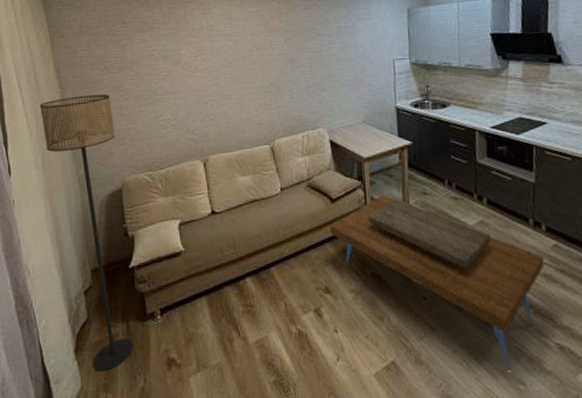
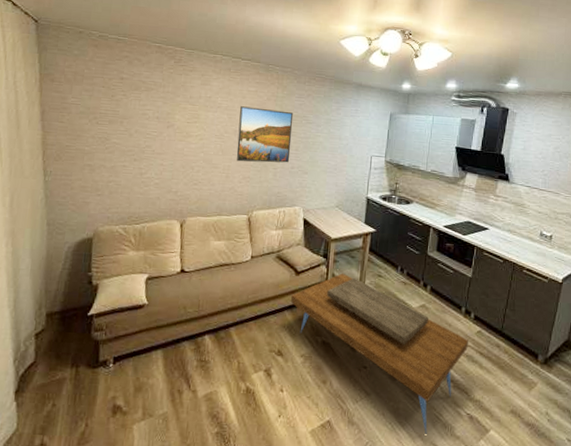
floor lamp: present [39,94,133,371] -> none [16,141,96,414]
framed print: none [245,26,305,89] -> present [236,106,294,163]

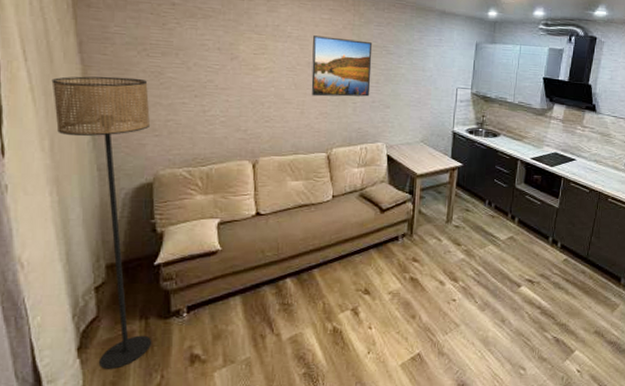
floor lamp: none [16,141,96,414] -> present [51,76,151,369]
coffee table: present [291,273,468,434] -> none [377,209,555,359]

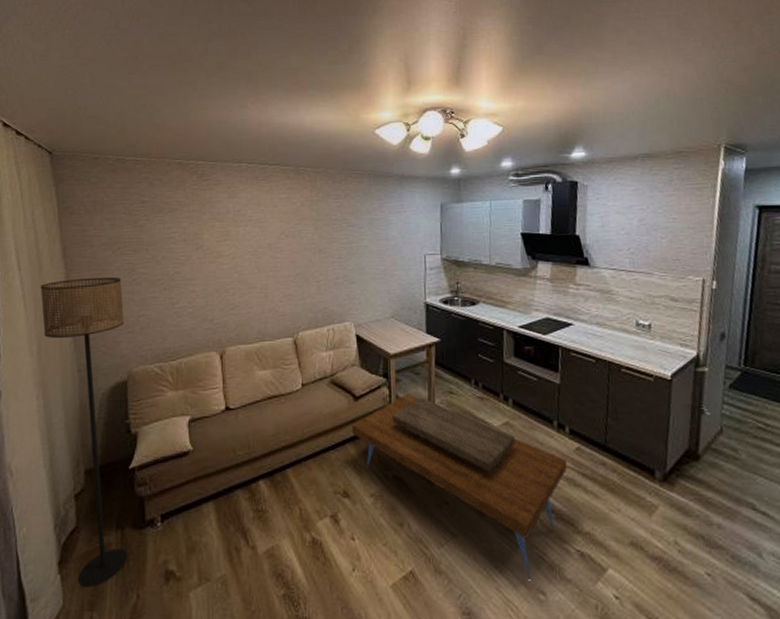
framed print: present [311,35,373,97] -> none [273,215,333,278]
coffee table: none [377,209,555,359] -> present [352,393,567,579]

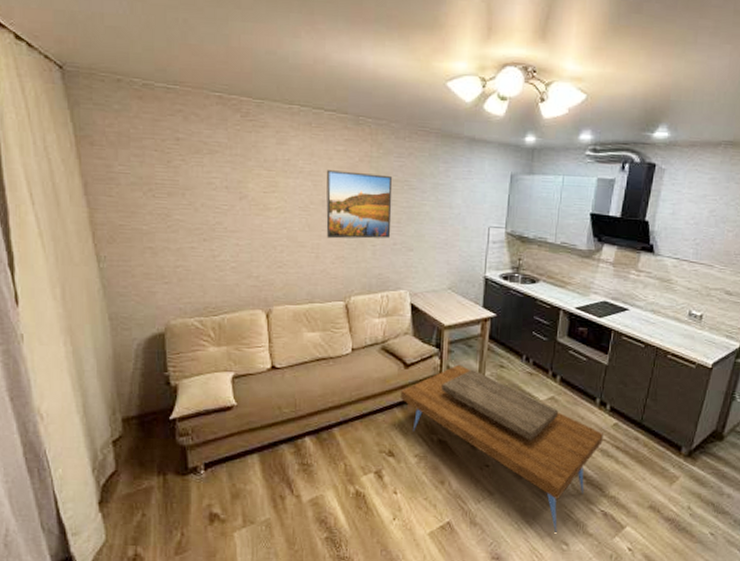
floor lamp: present [40,277,127,587] -> none [59,220,170,524]
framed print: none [273,215,333,278] -> present [326,170,393,239]

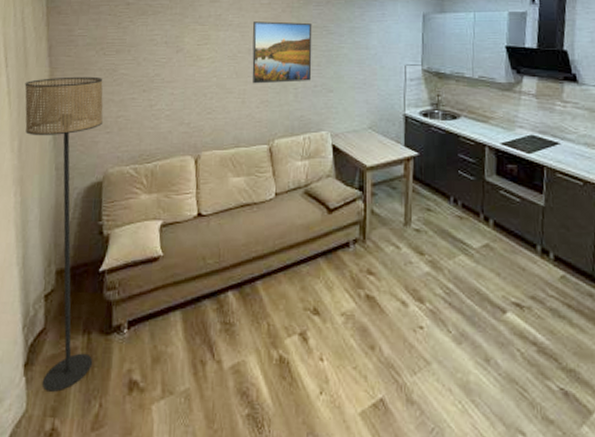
floor lamp: none [59,220,170,524] -> present [24,76,104,392]
coffee table: present [401,364,603,533] -> none [325,208,551,417]

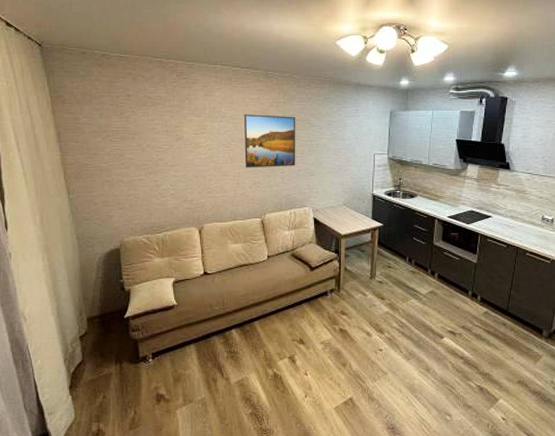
floor lamp: present [24,76,104,392] -> none [39,160,125,405]

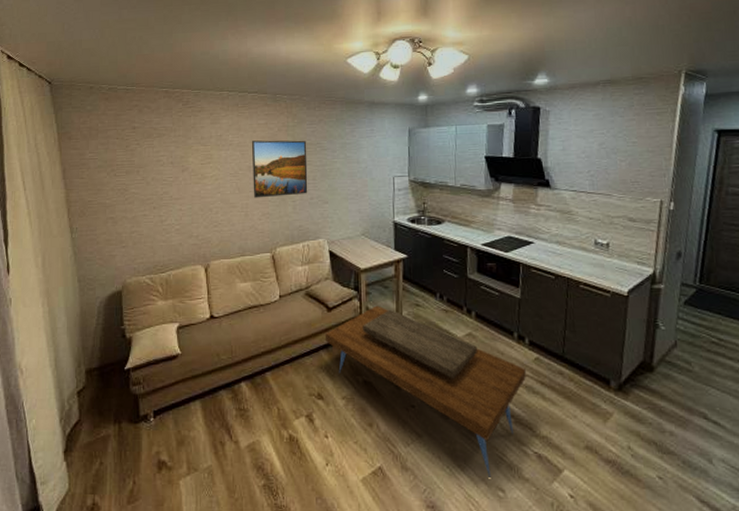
coffee table: none [308,266,476,405] -> present [326,305,526,478]

